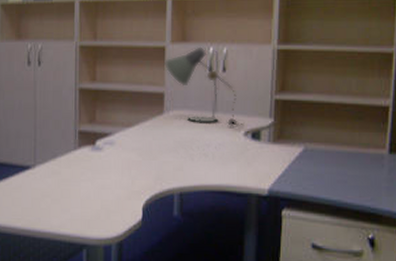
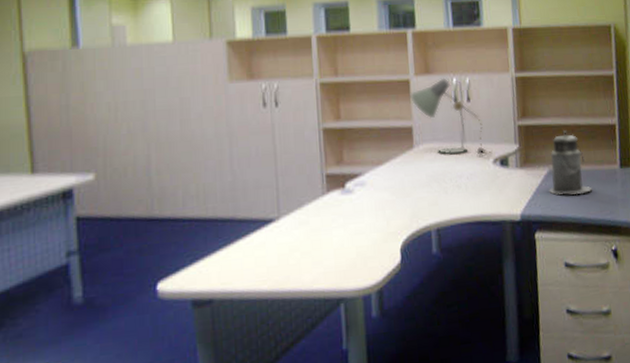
canister: none [302,109,353,176] -> present [549,130,593,195]

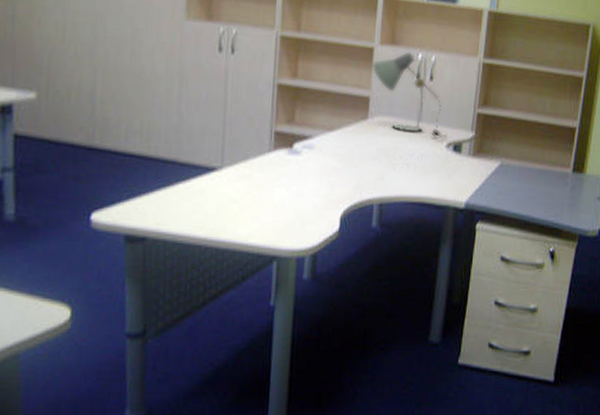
canister: present [549,130,593,195] -> none [497,126,541,192]

